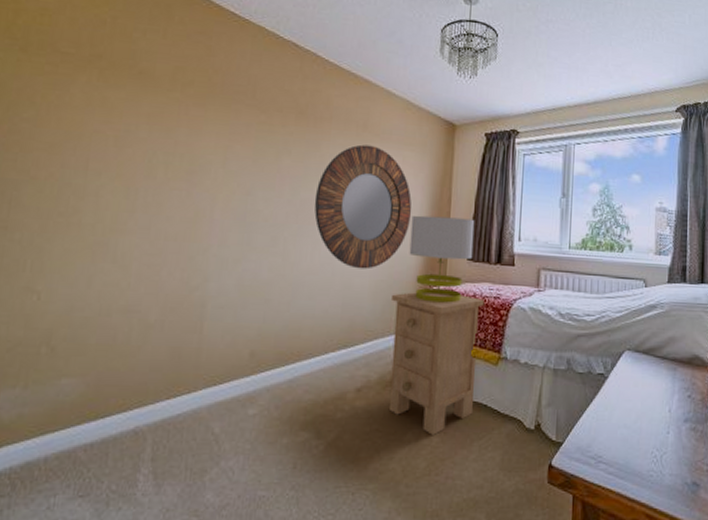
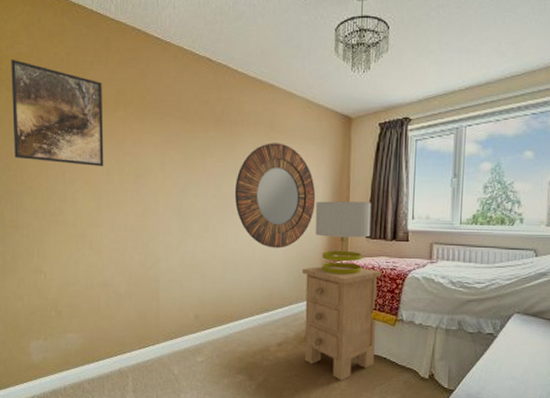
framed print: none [17,14,156,158] -> present [11,59,104,167]

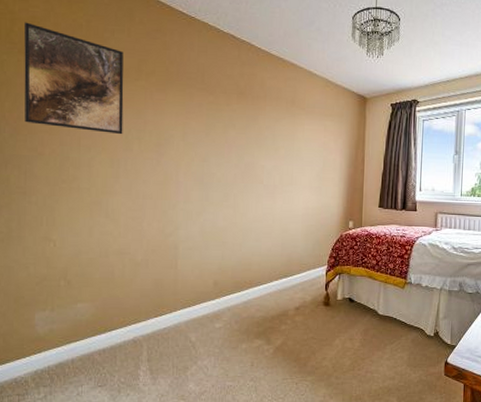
home mirror: present [234,143,316,249] -> none [255,117,333,217]
nightstand: present [302,266,382,380] -> none [320,233,393,341]
table lamp: present [315,201,372,275] -> none [332,173,384,242]

